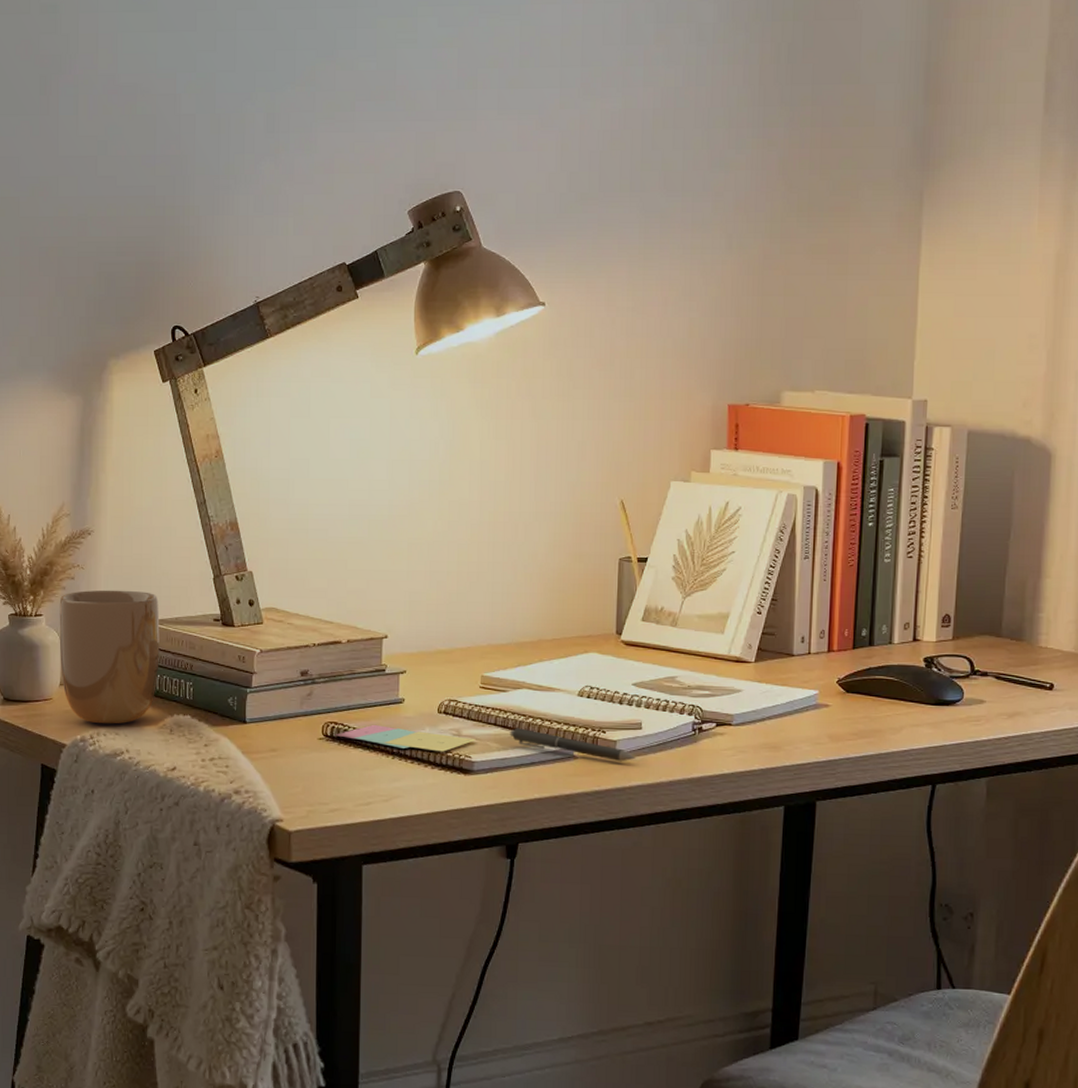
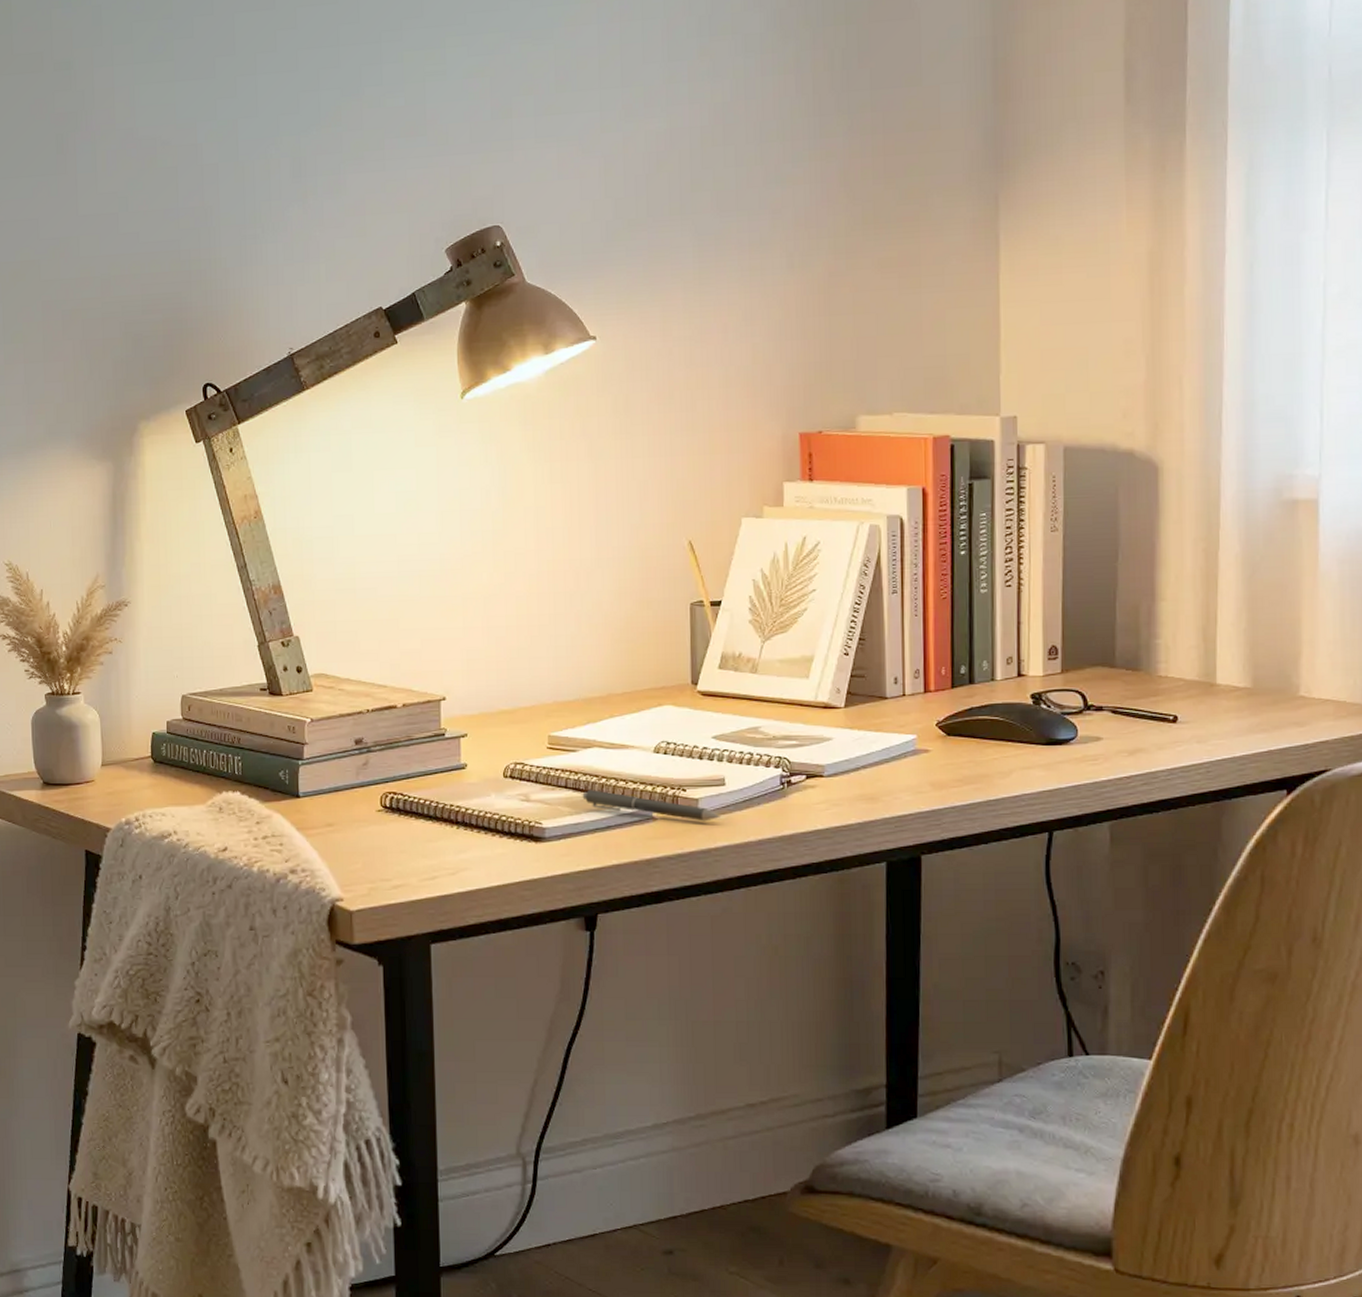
cup: present [59,590,160,724] -> none [97,662,205,805]
sticky notes: present [335,724,476,752] -> none [394,792,546,819]

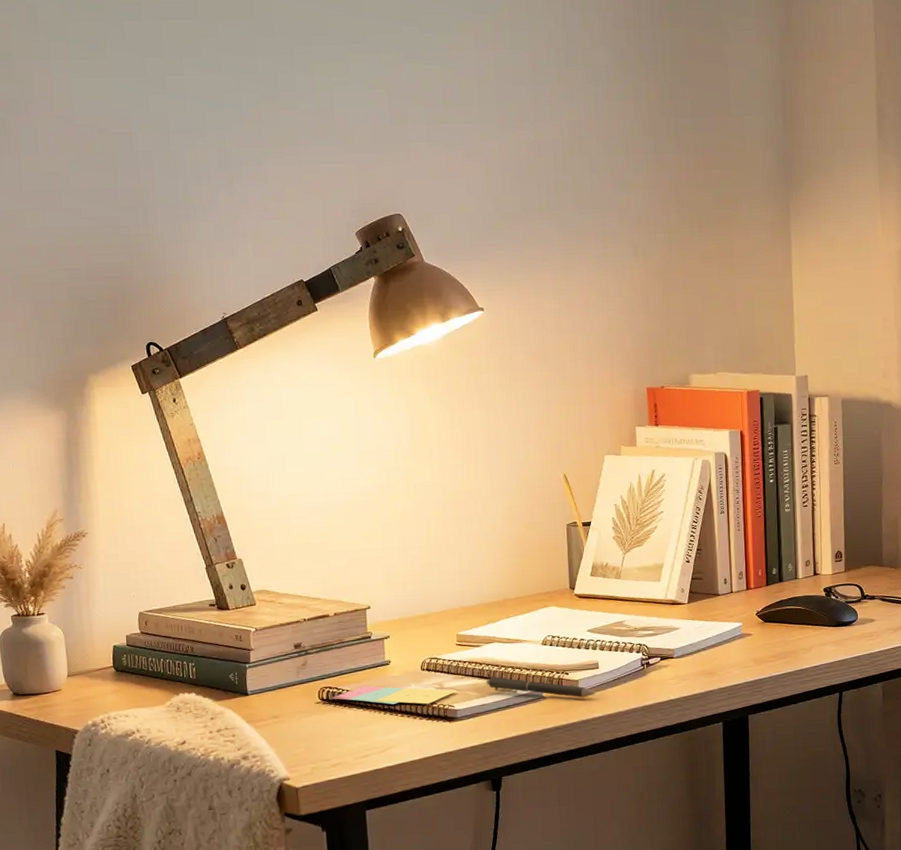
sticky notes: none [394,792,546,819] -> present [330,685,457,705]

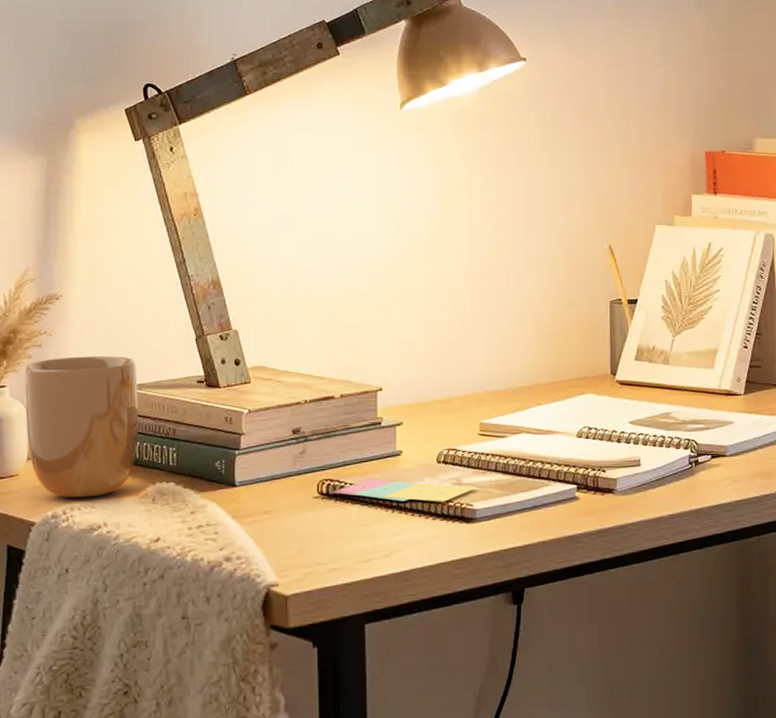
cup: none [60,584,162,709] -> present [25,355,139,498]
pen: present [486,677,596,698] -> none [511,472,636,500]

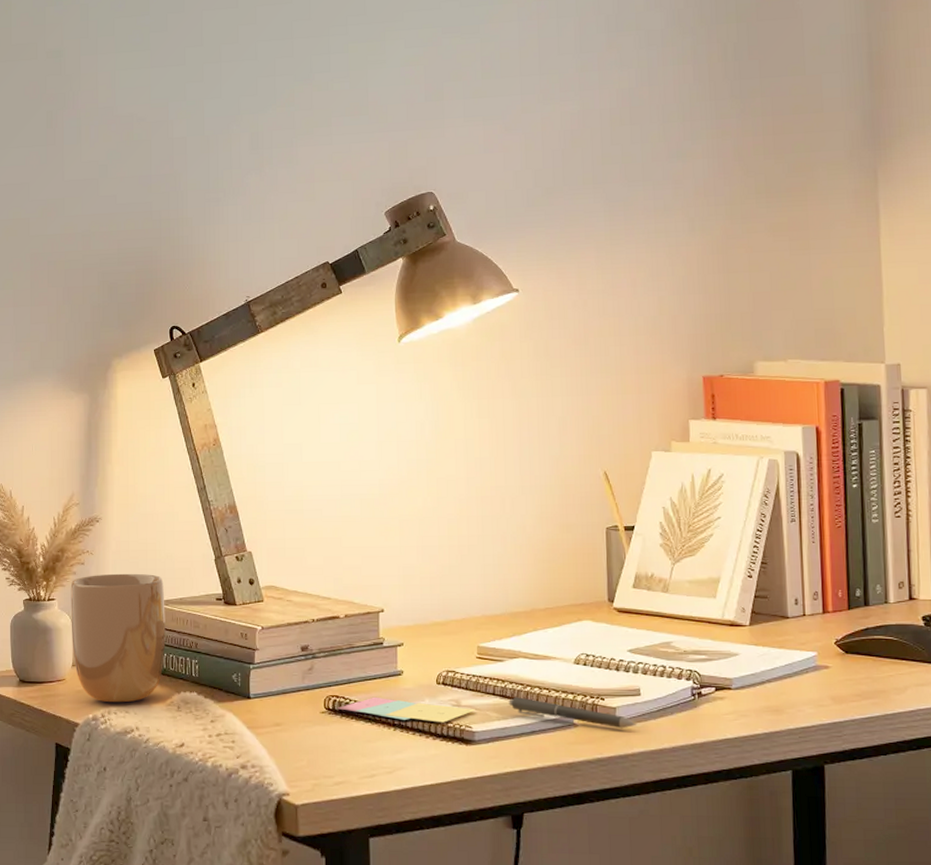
pen: none [511,472,636,500] -> present [509,697,636,729]

